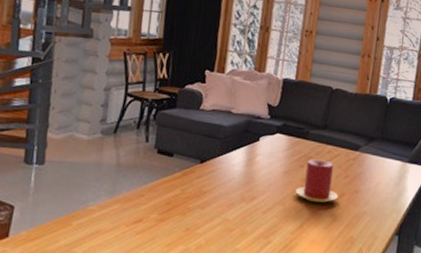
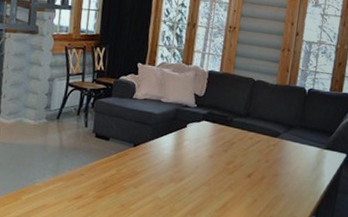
candle: present [295,159,339,203] -> none [220,144,260,185]

